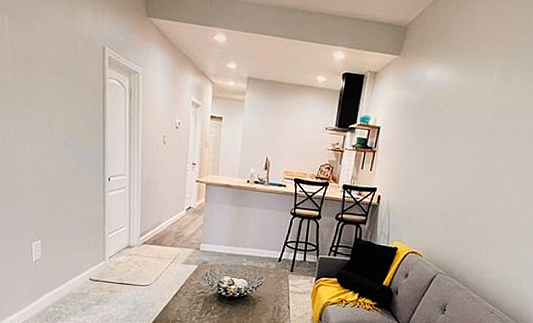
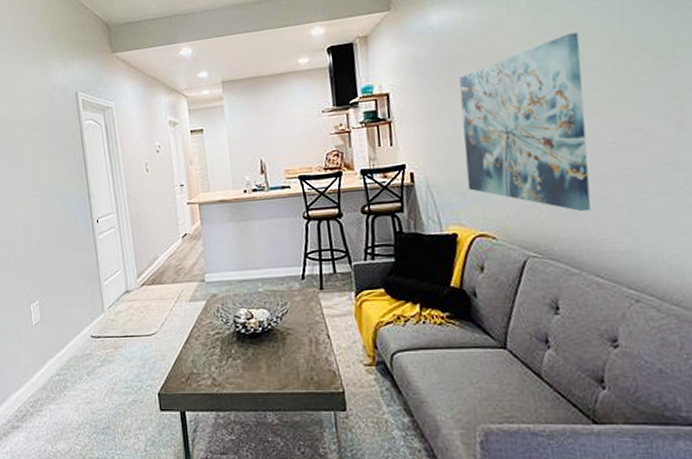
wall art: none [414,115,521,249] -> present [459,32,591,212]

